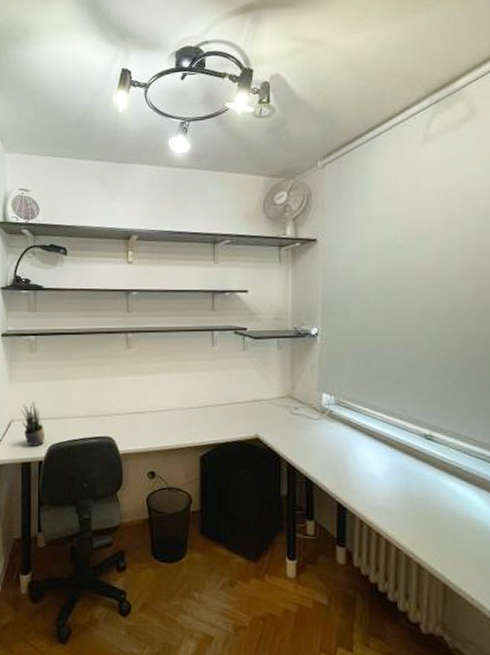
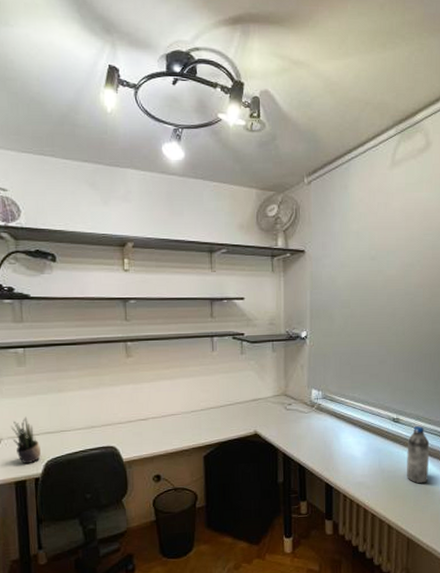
water bottle: none [443,447,475,519] -> present [407,426,430,484]

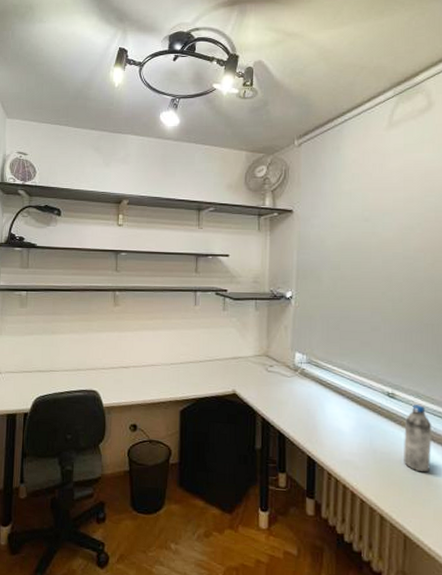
potted plant: present [11,416,41,465] -> none [9,354,32,399]

